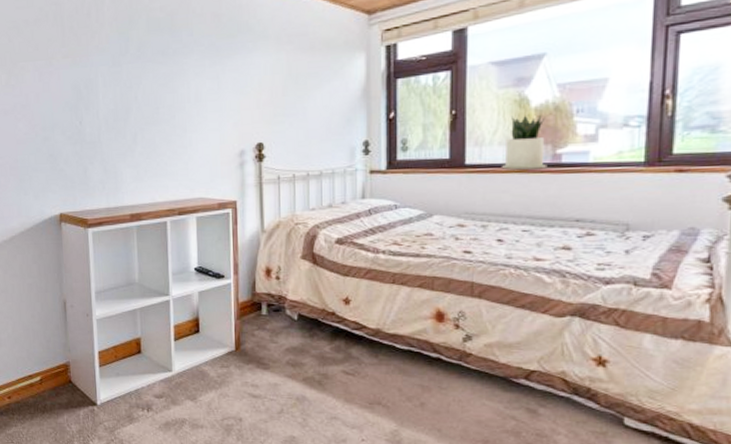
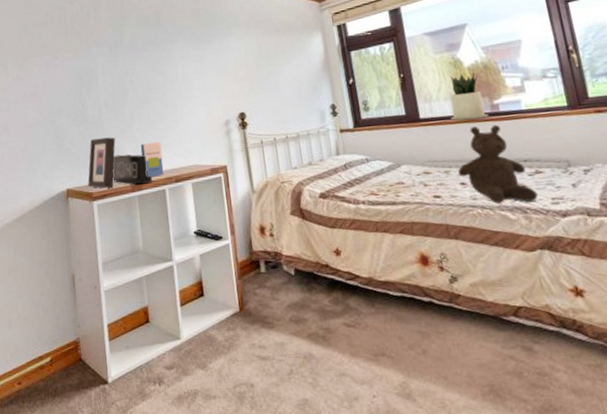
picture frame: none [83,160,115,216] -> present [88,137,116,188]
alarm clock: none [110,180,153,214] -> present [112,154,152,185]
book: none [142,169,167,208] -> present [140,141,164,178]
teddy bear: none [496,177,582,265] -> present [457,124,538,203]

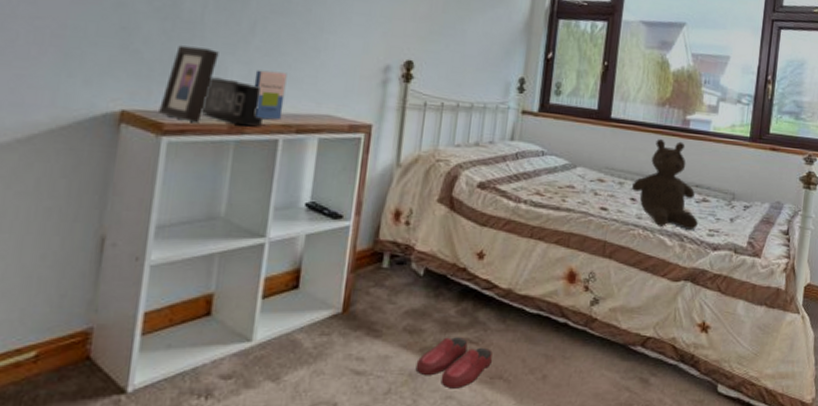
slippers: none [307,322,372,367] -> present [415,337,492,389]
planter: present [450,73,489,121] -> none [640,76,681,133]

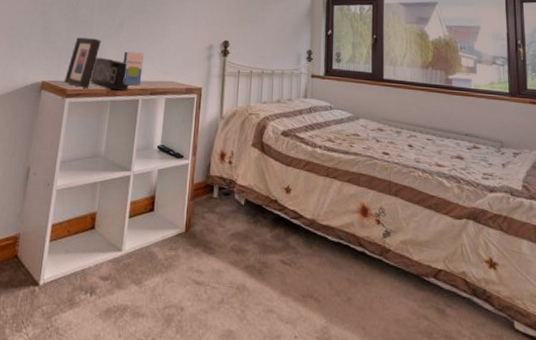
slippers: present [415,337,492,389] -> none [242,258,303,304]
teddy bear: present [631,139,698,230] -> none [407,95,472,173]

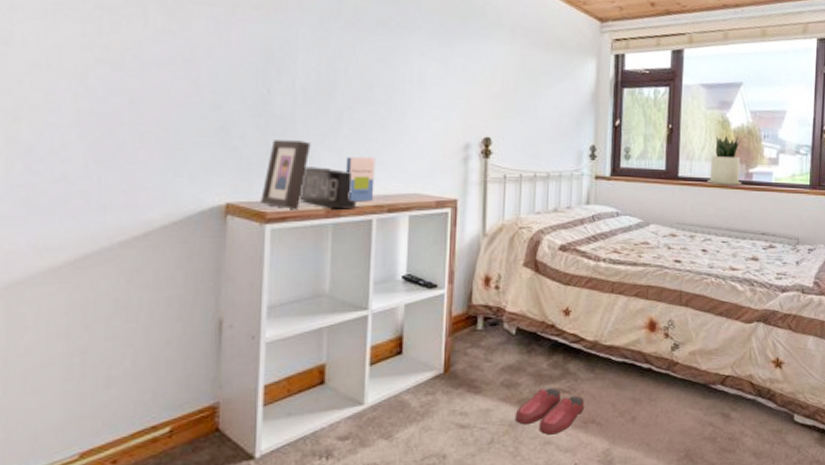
slippers: none [242,258,303,304] -> present [515,388,584,435]
planter: none [409,45,443,91] -> present [706,135,742,187]

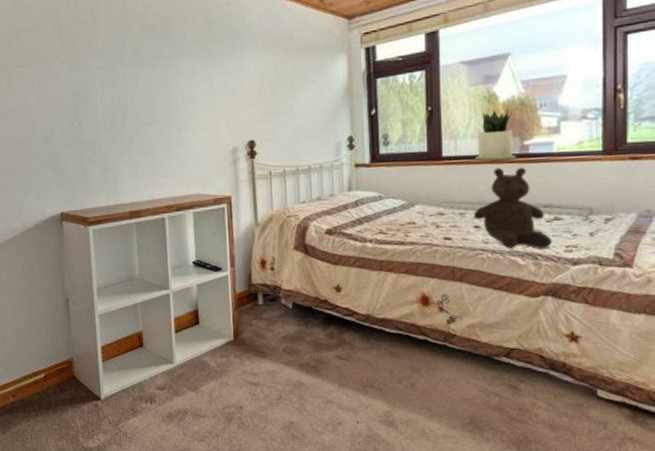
picture frame: present [261,140,311,209] -> none [83,160,114,214]
alarm clock: present [299,166,356,210] -> none [109,179,151,212]
book: present [345,156,375,202] -> none [140,167,165,205]
slippers: present [515,388,584,435] -> none [298,355,362,395]
teddy bear: none [701,193,766,275] -> present [473,167,552,248]

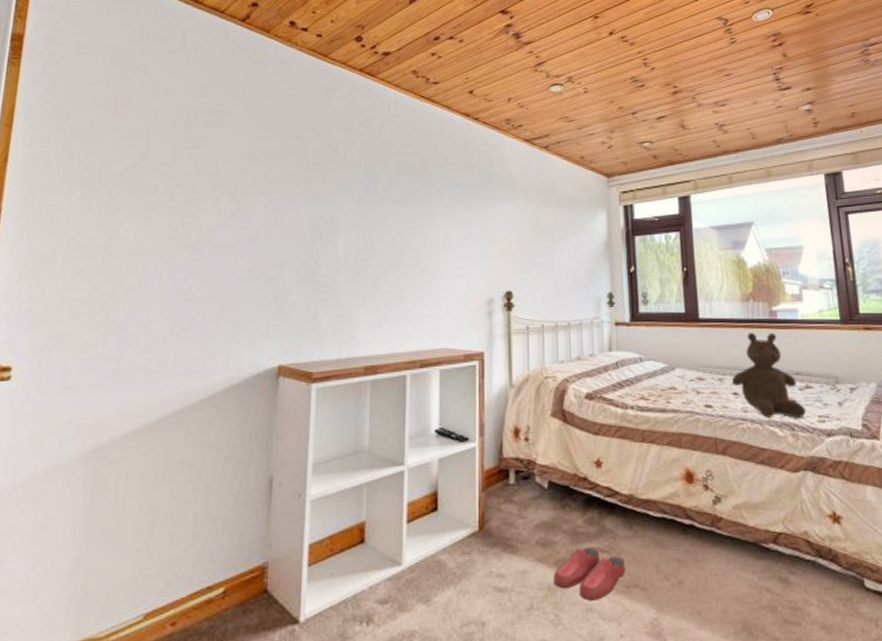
slippers: none [298,355,362,395] -> present [553,547,625,601]
planter: present [474,110,517,162] -> none [729,274,767,326]

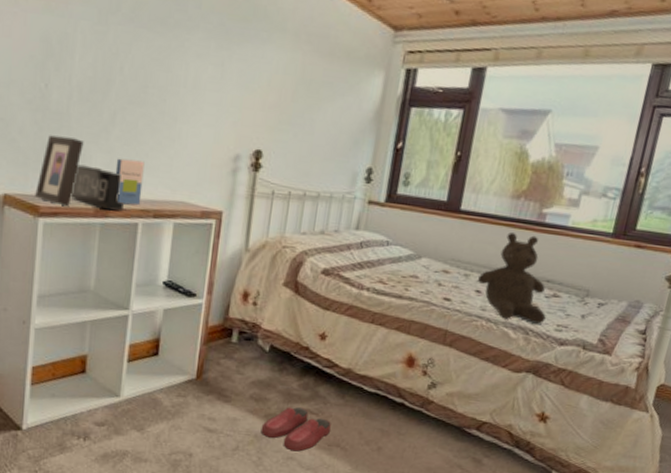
picture frame: none [308,304,351,368] -> present [35,135,84,206]
alarm clock: none [341,327,391,367] -> present [70,164,124,211]
book: none [381,316,408,359] -> present [115,158,145,205]

